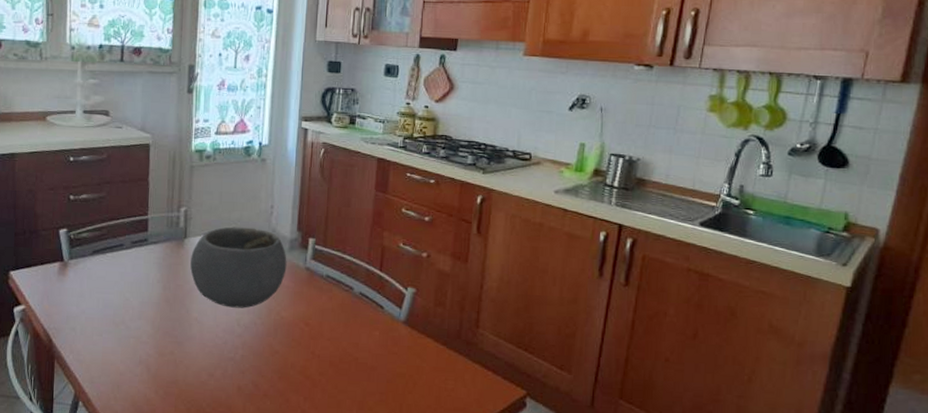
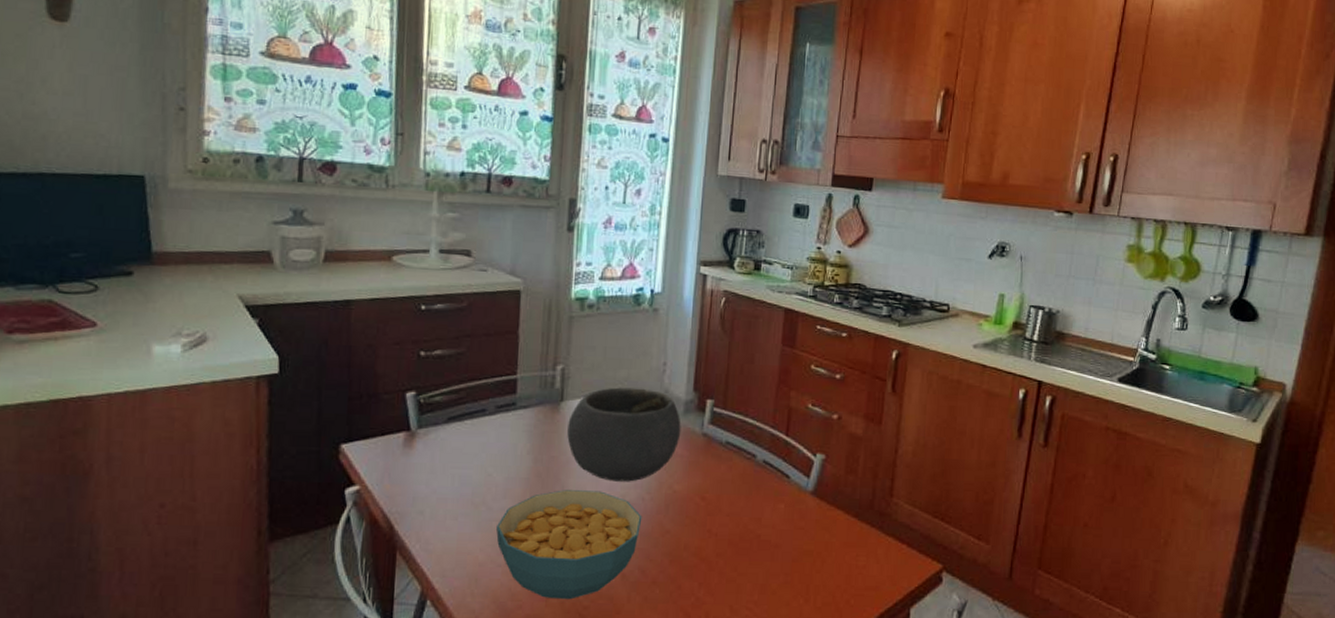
cereal bowl: none [133,313,255,407] -> present [495,490,642,600]

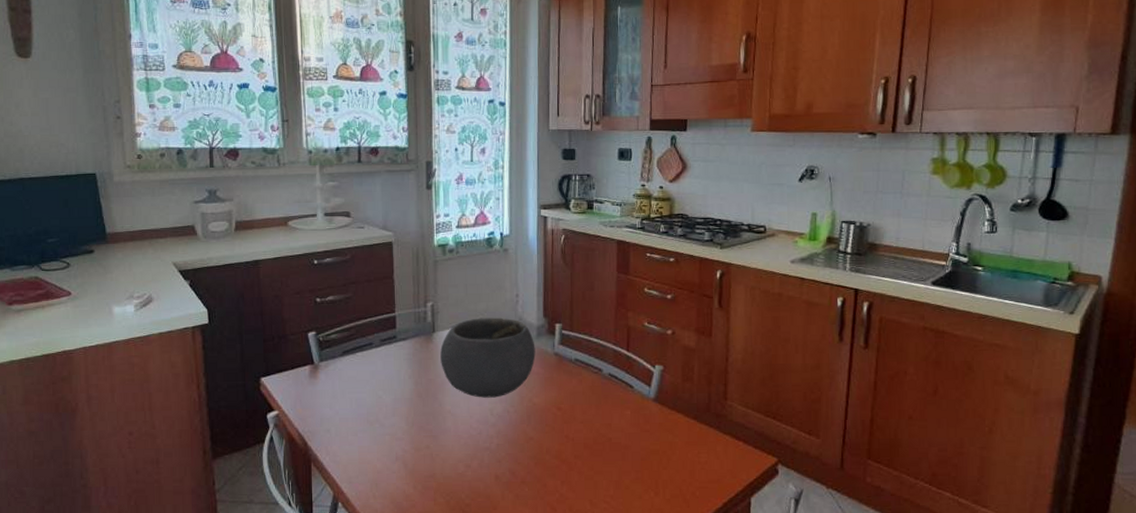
cereal bowl: present [495,490,642,600] -> none [388,406,509,499]

